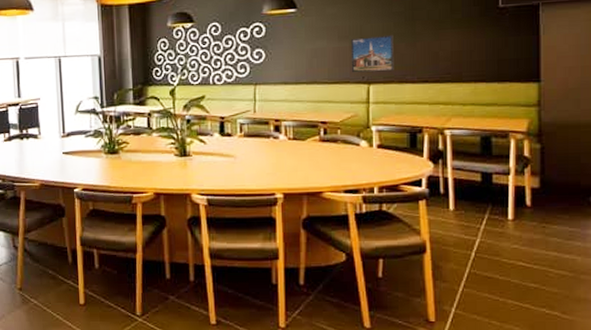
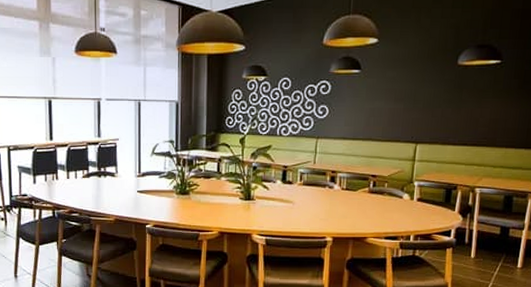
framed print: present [350,34,394,73] -> none [402,100,443,133]

